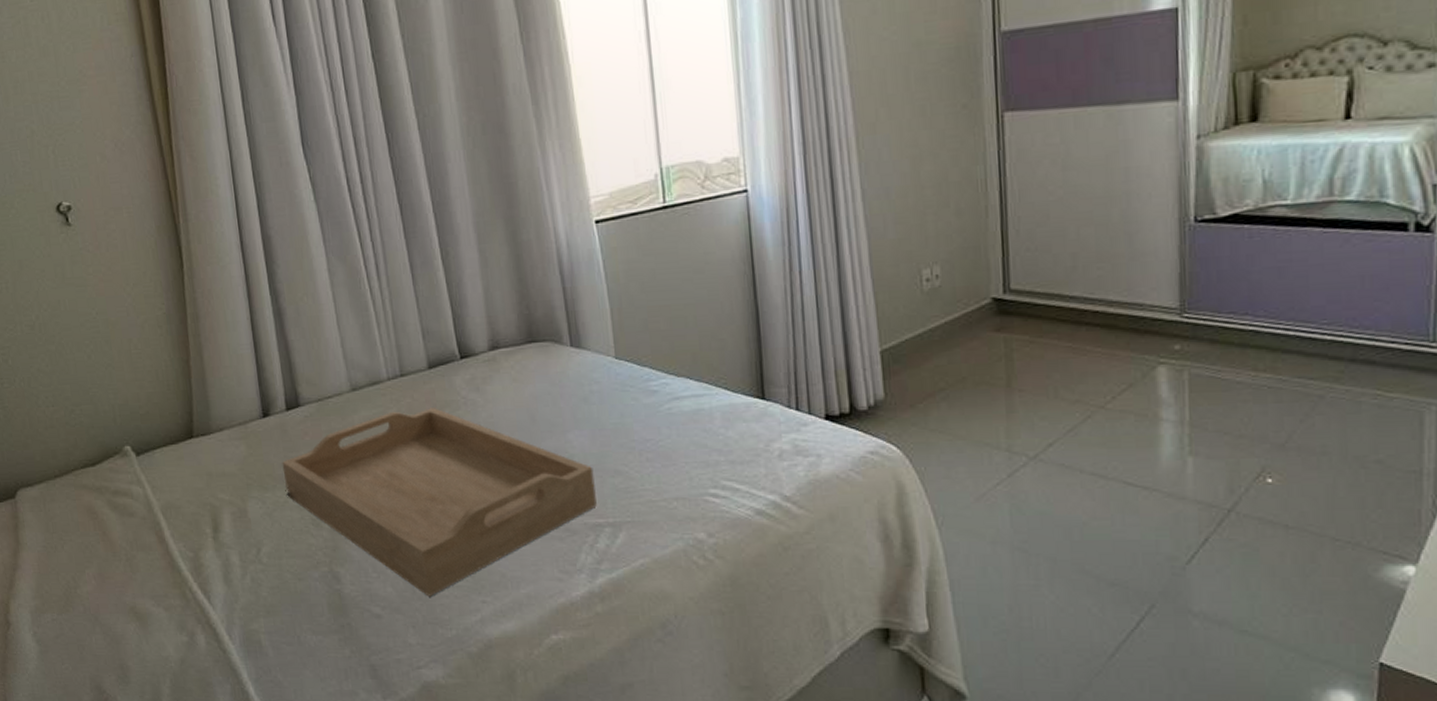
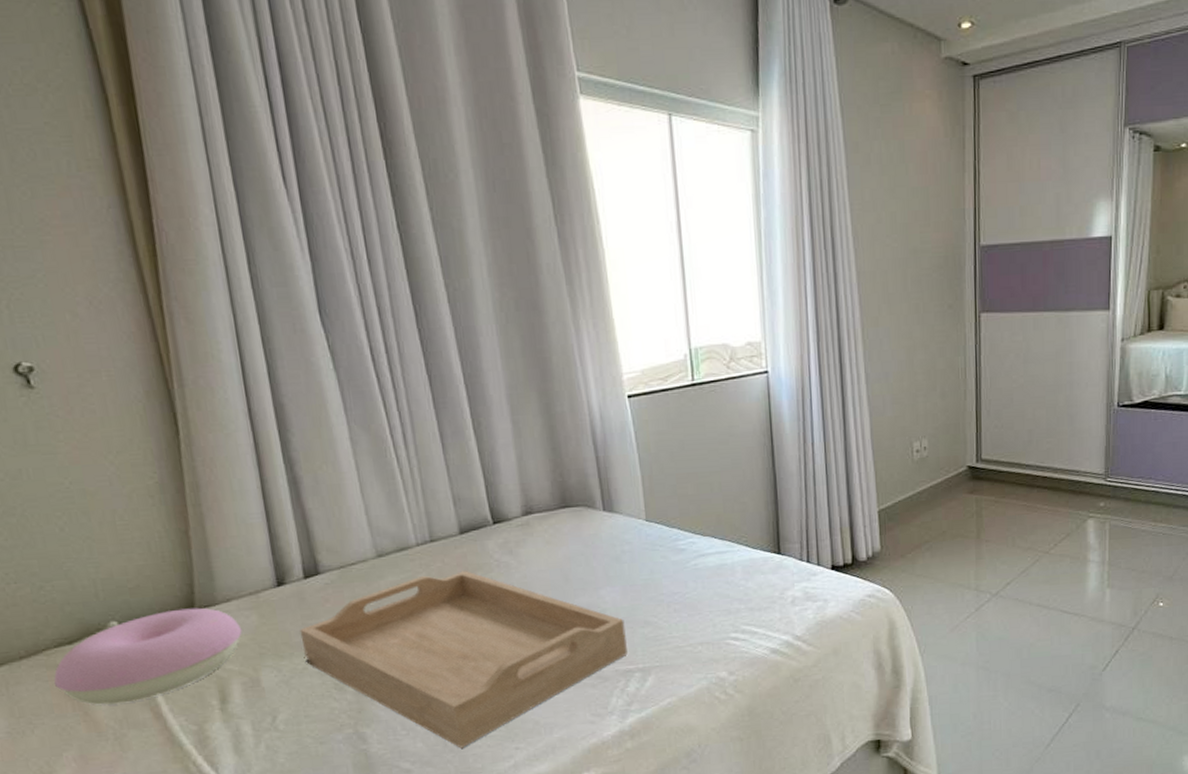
cushion: none [80,436,233,526] -> present [54,607,242,705]

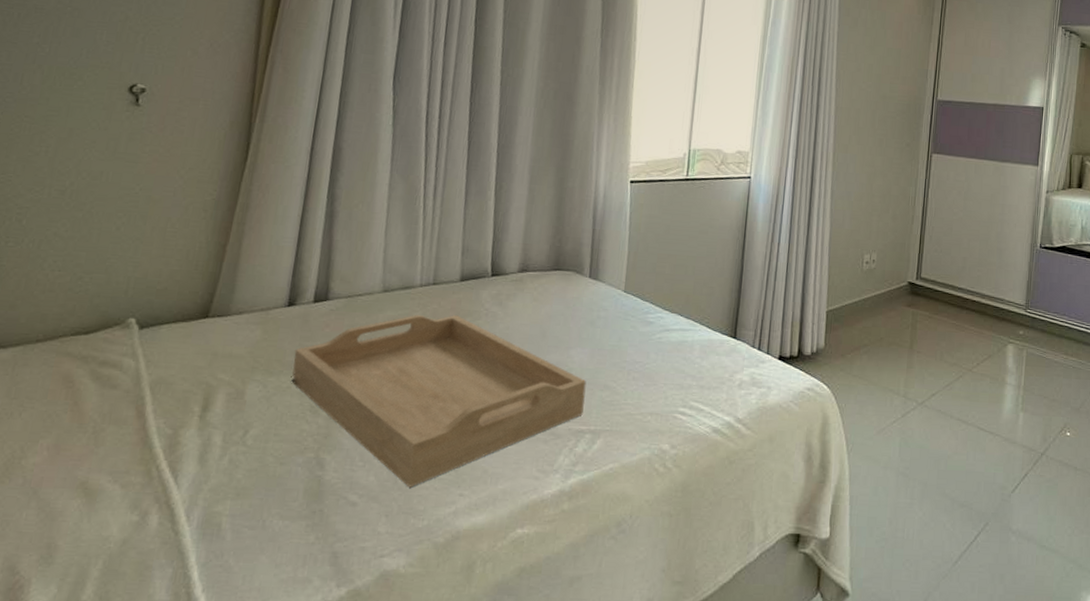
cushion: present [54,607,242,705] -> none [58,315,244,398]

